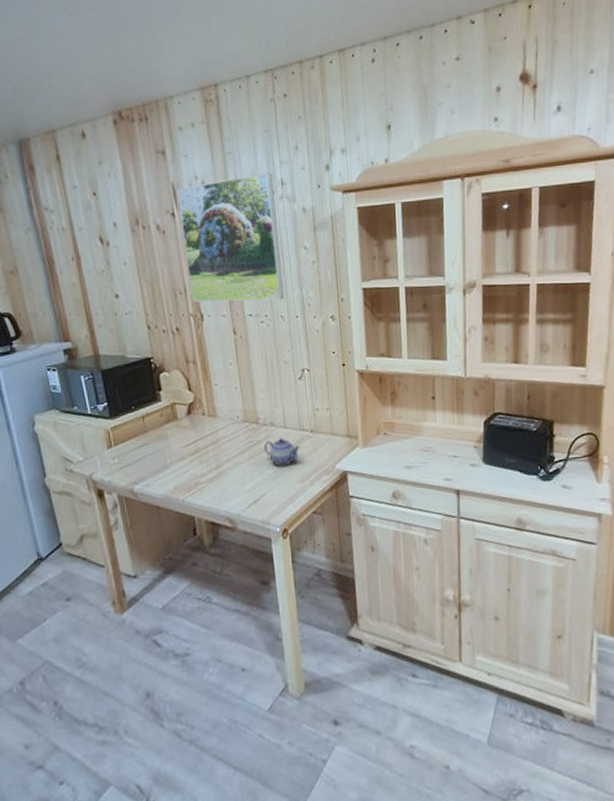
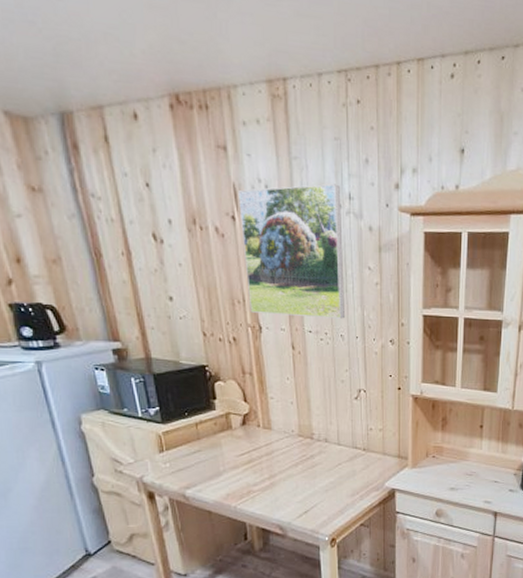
teapot: present [264,438,301,467] -> none [318,454,353,481]

